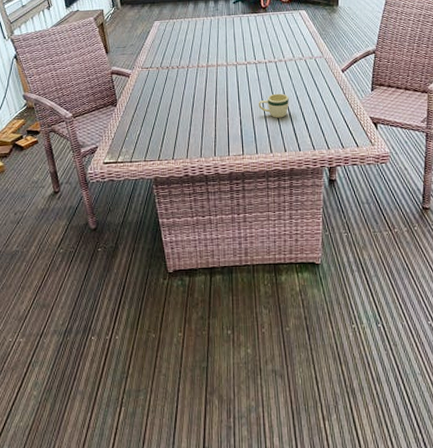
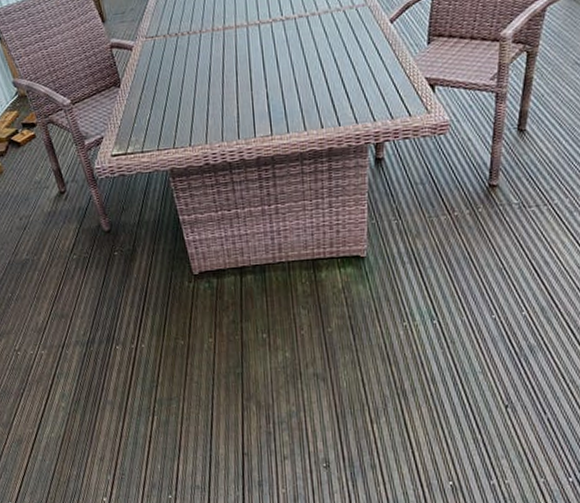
mug: present [258,93,289,118] -> none [287,56,325,88]

